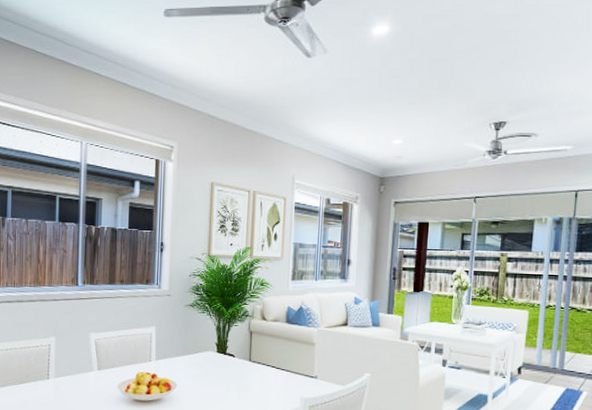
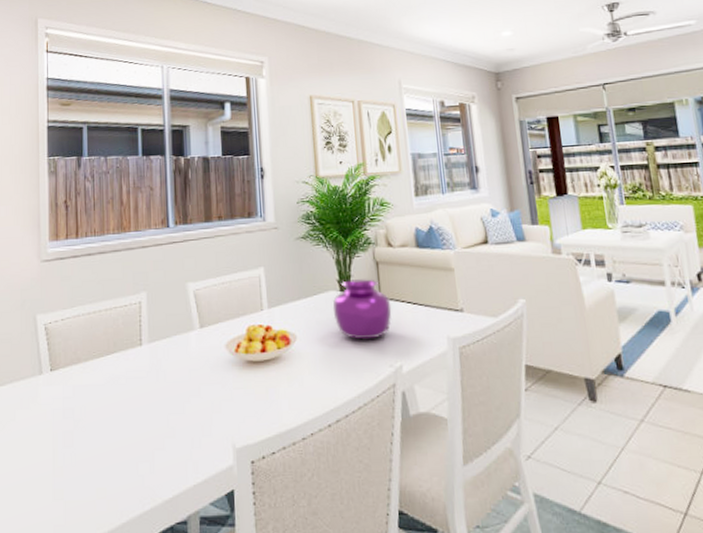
vase: none [209,344,258,393] -> present [332,279,392,340]

